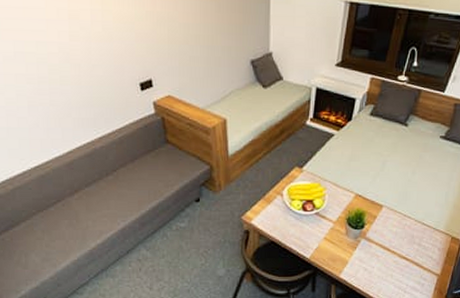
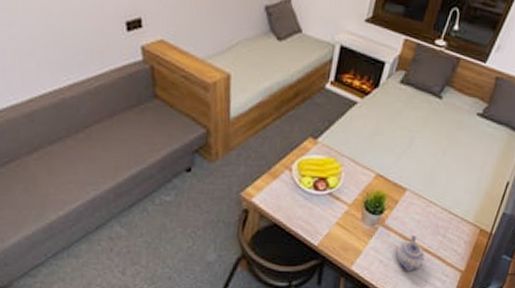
teapot: none [378,246,404,277] -> present [396,236,425,271]

